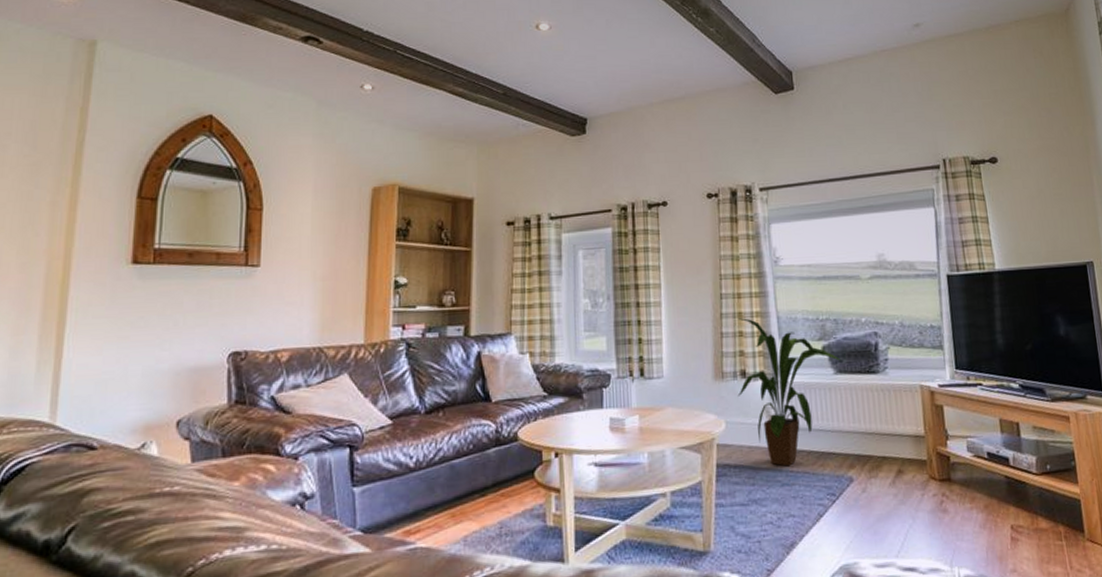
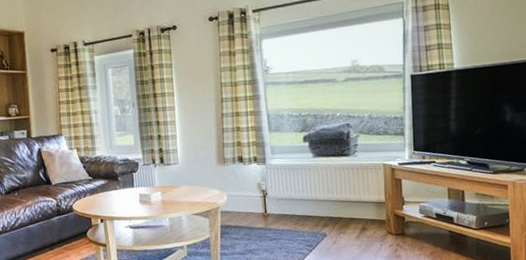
house plant: present [737,318,842,467] -> none [235,116,320,226]

